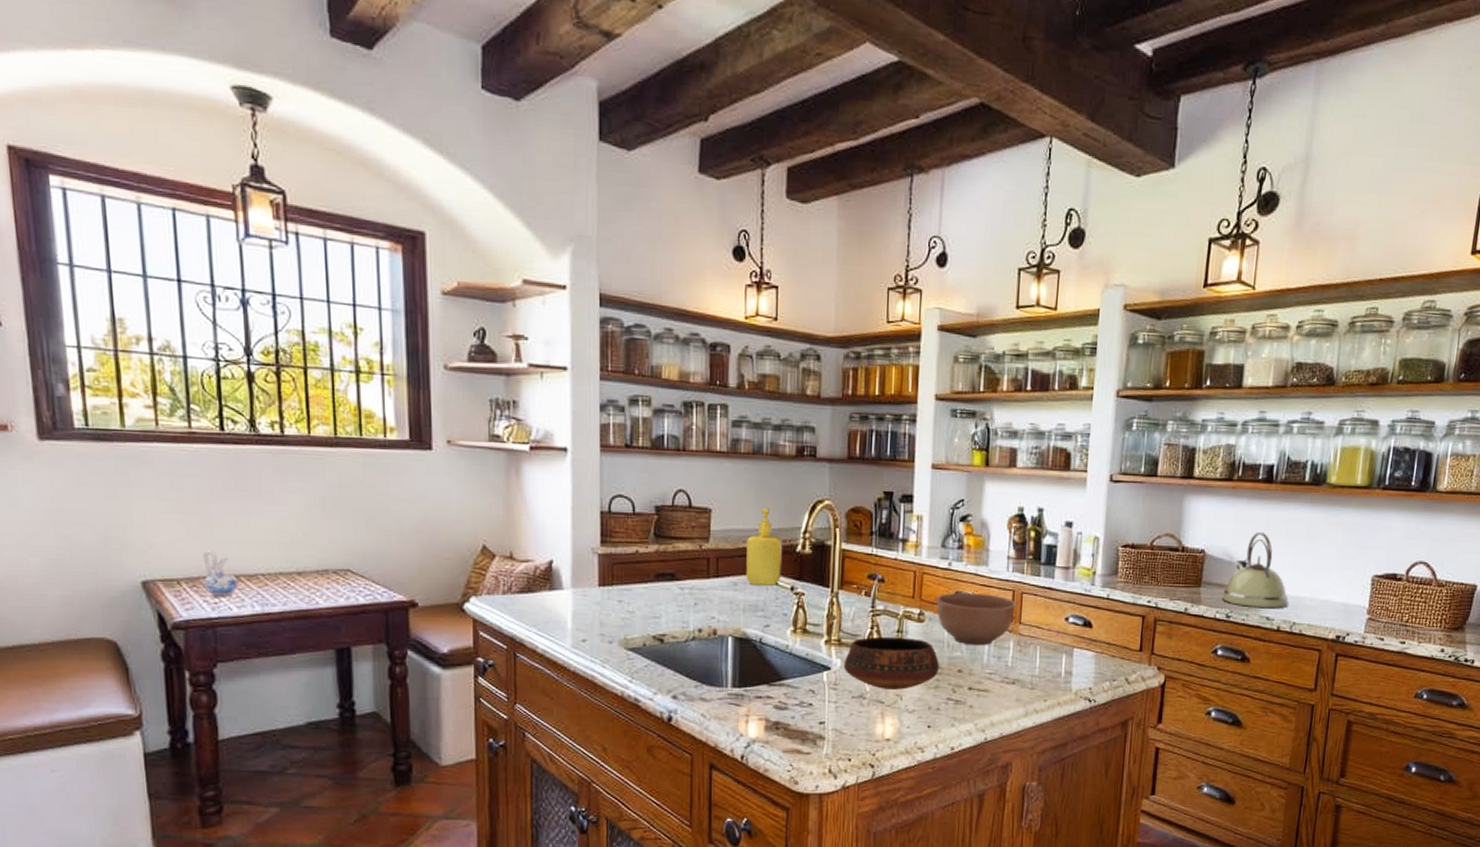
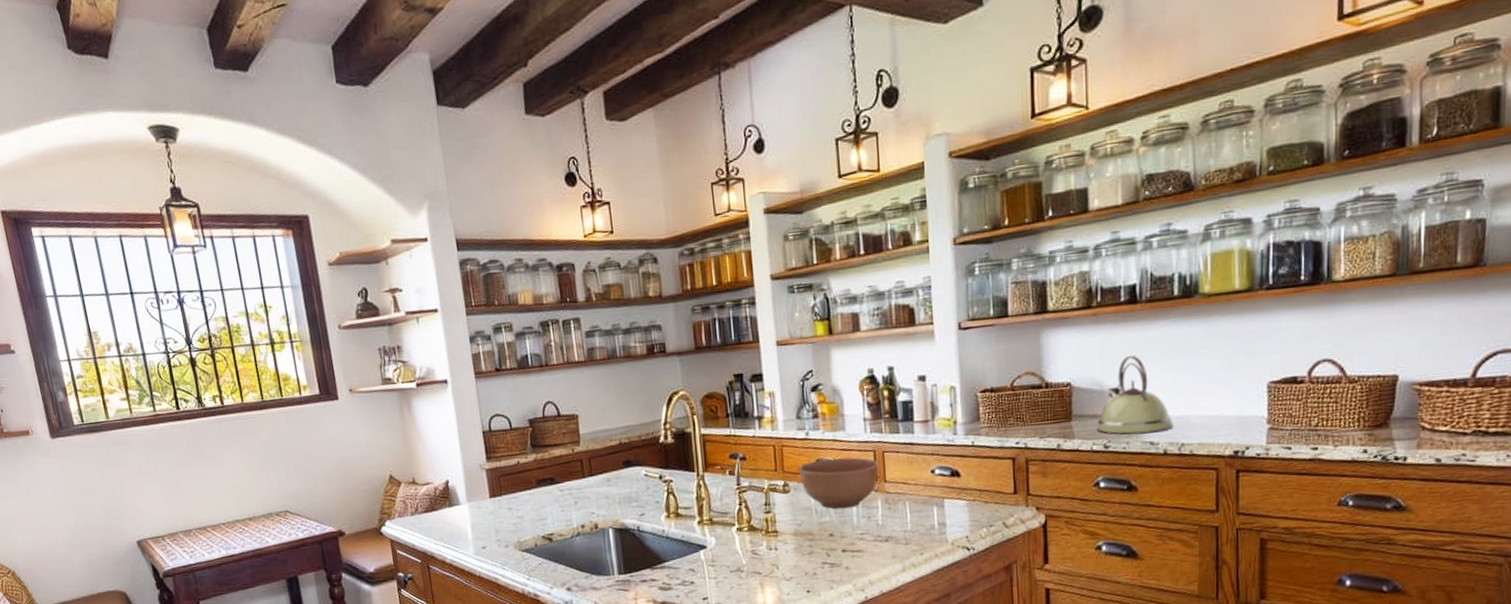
ceramic pitcher: present [203,550,238,597] -> none [177,509,207,547]
soap dispenser: present [746,506,783,586] -> none [613,405,650,479]
bowl: present [843,636,939,690] -> none [718,509,810,561]

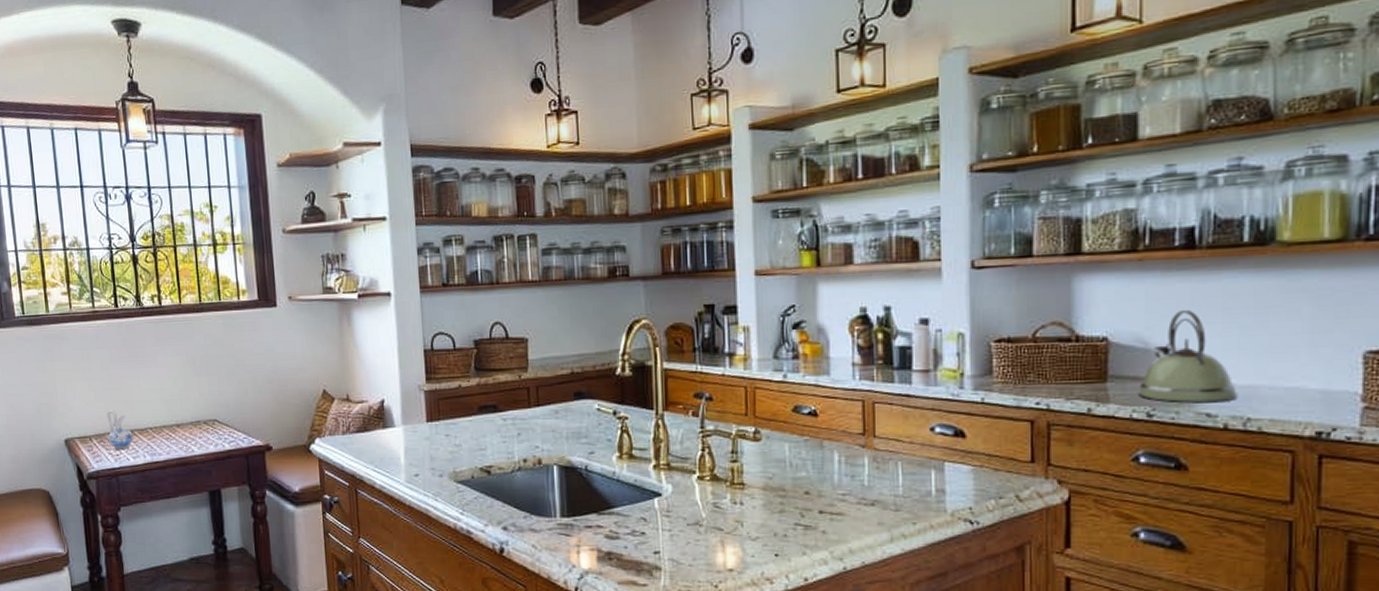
ceramic pitcher: none [177,509,207,547] -> present [106,410,133,449]
bowl: present [798,457,879,509] -> none [772,405,868,464]

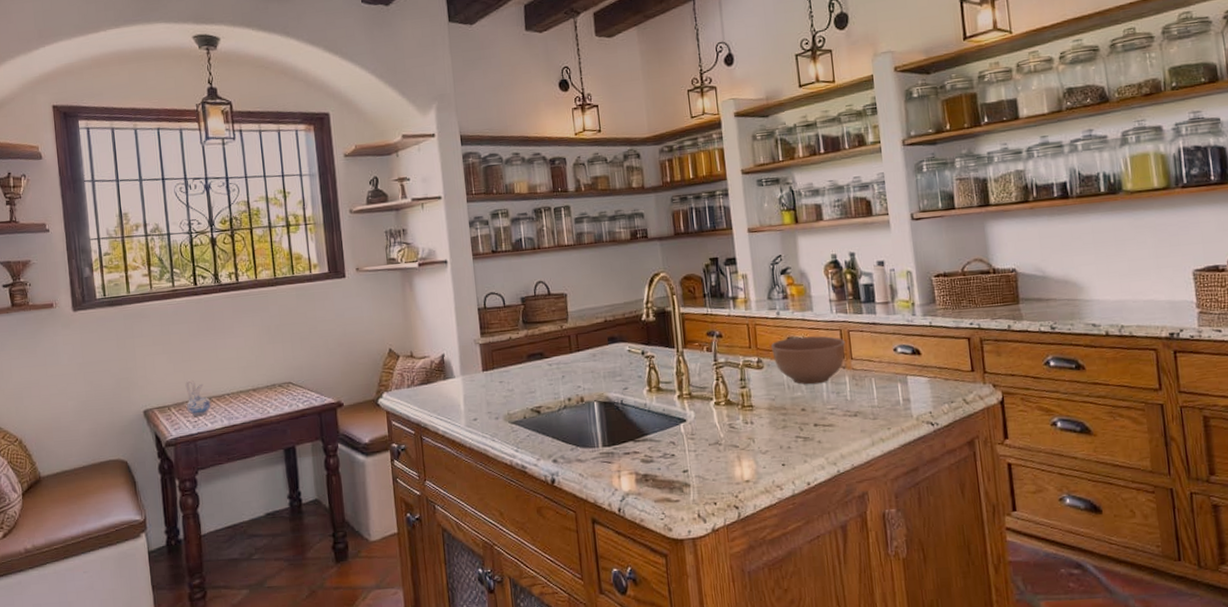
bowl: none [772,405,868,464] -> present [770,336,846,385]
kettle: present [1139,310,1239,403] -> none [1042,245,1113,317]

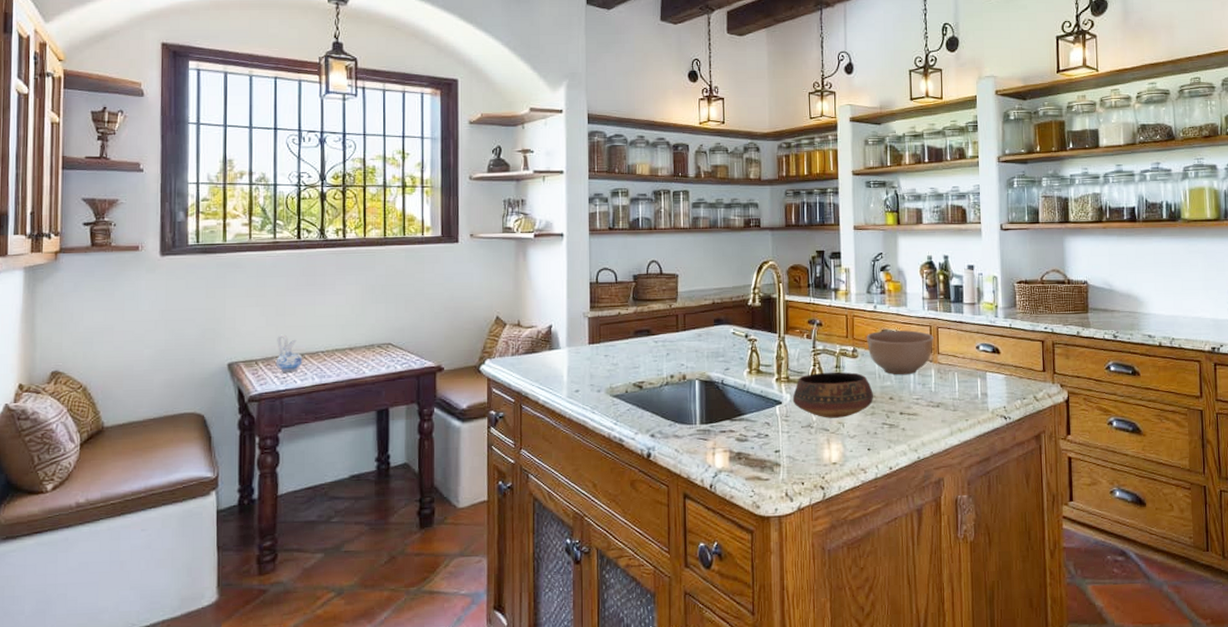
bowl: none [697,384,784,434] -> present [792,371,873,418]

